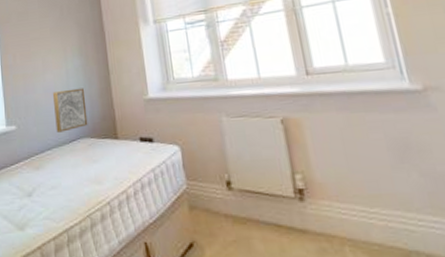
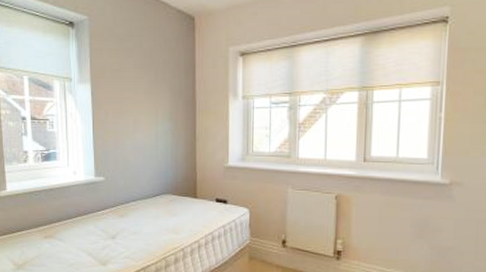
wall art: present [52,88,88,133] -> none [141,150,172,187]

